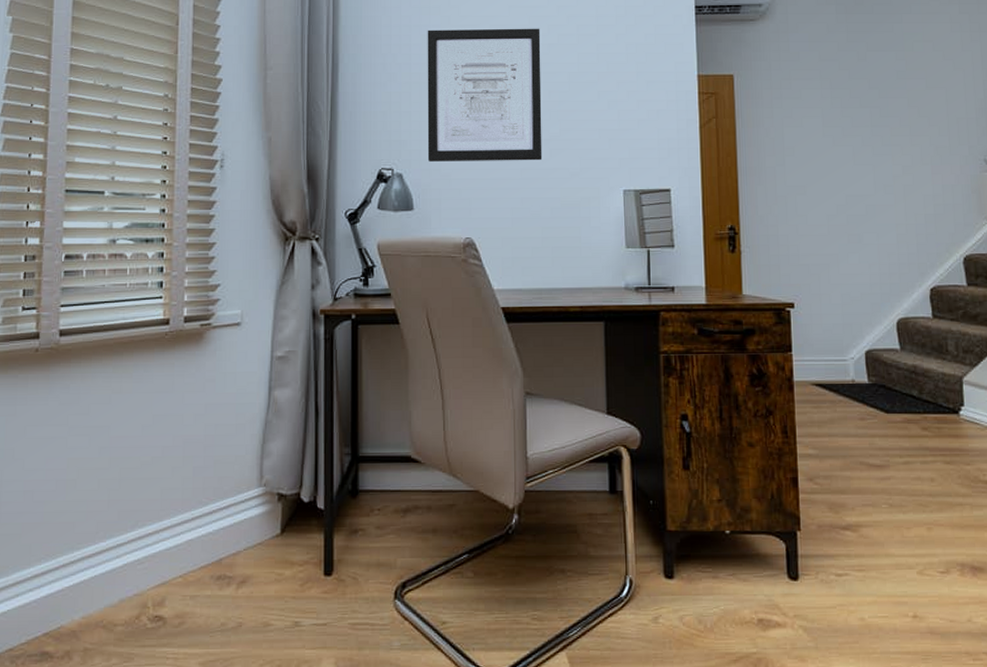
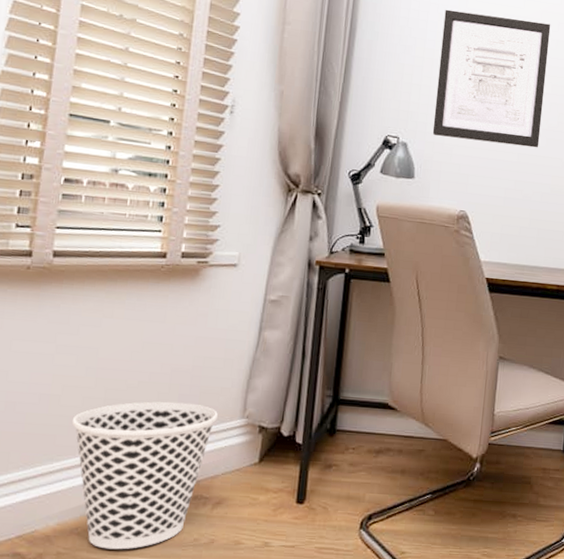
wastebasket: none [90,475,234,641] -> present [72,401,218,550]

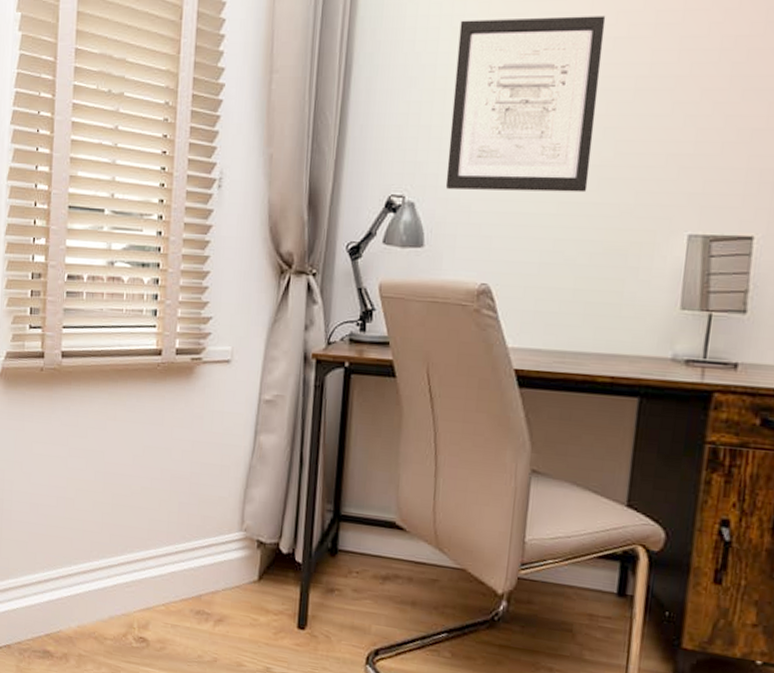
wastebasket: present [72,401,218,550] -> none [86,509,216,659]

